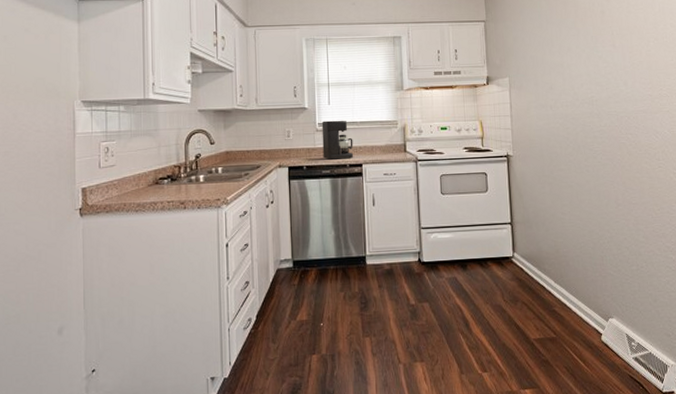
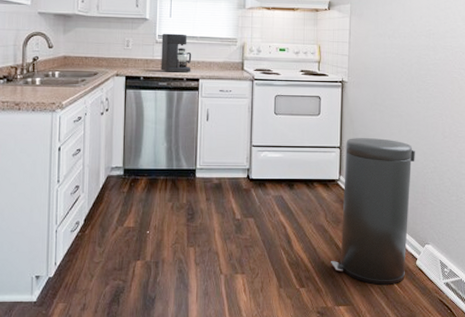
pedal bin: none [512,211,591,364] -> present [331,138,415,285]

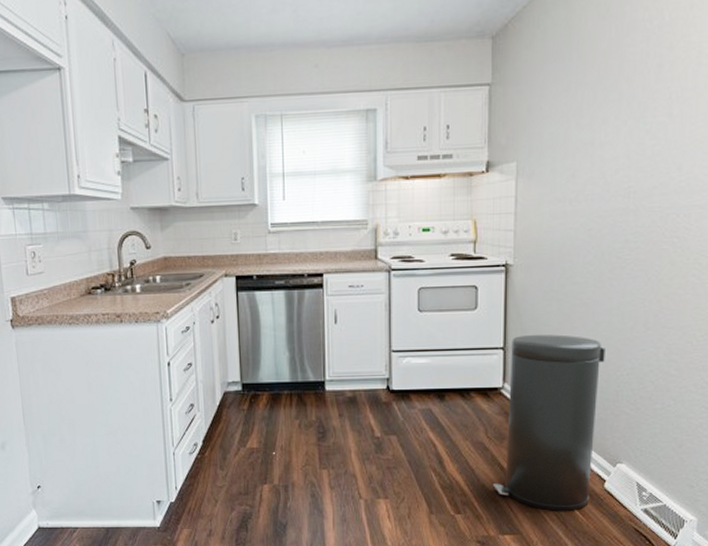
coffee maker: present [160,33,192,73] -> none [275,219,313,268]

